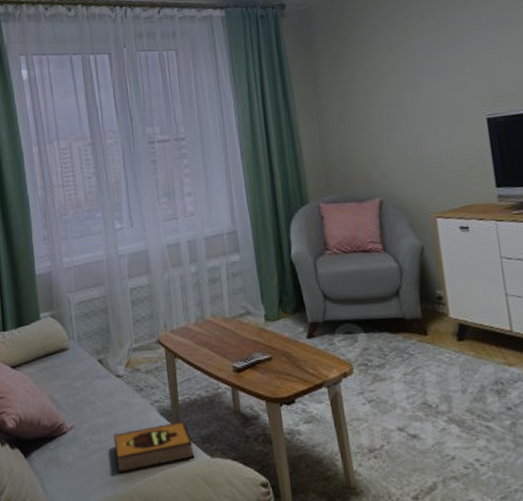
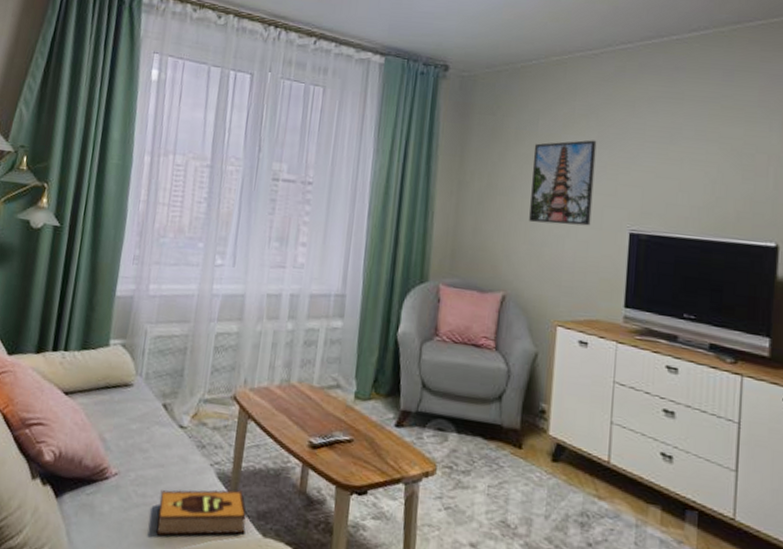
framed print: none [379,40,448,129] -> present [529,140,597,226]

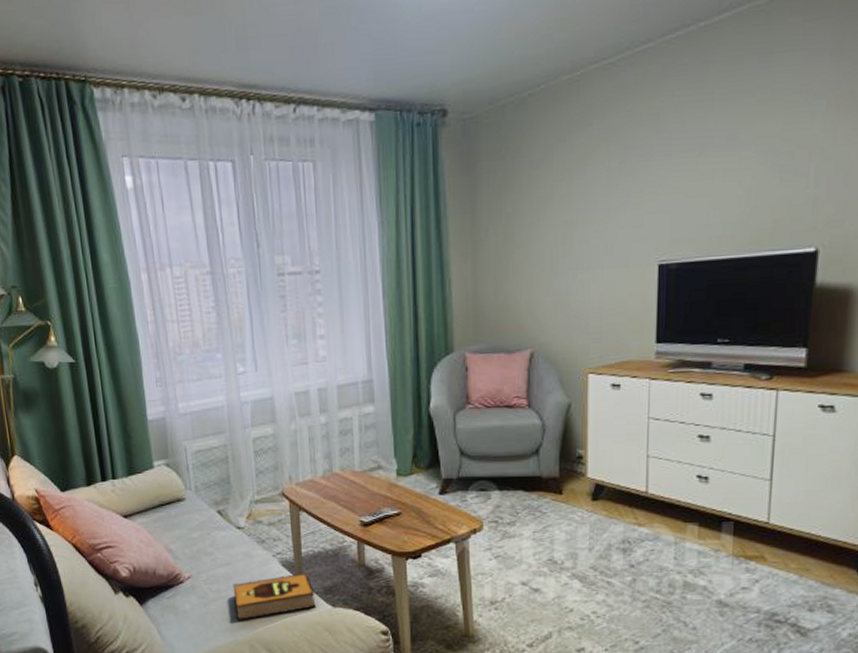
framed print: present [529,140,597,226] -> none [550,167,618,272]

